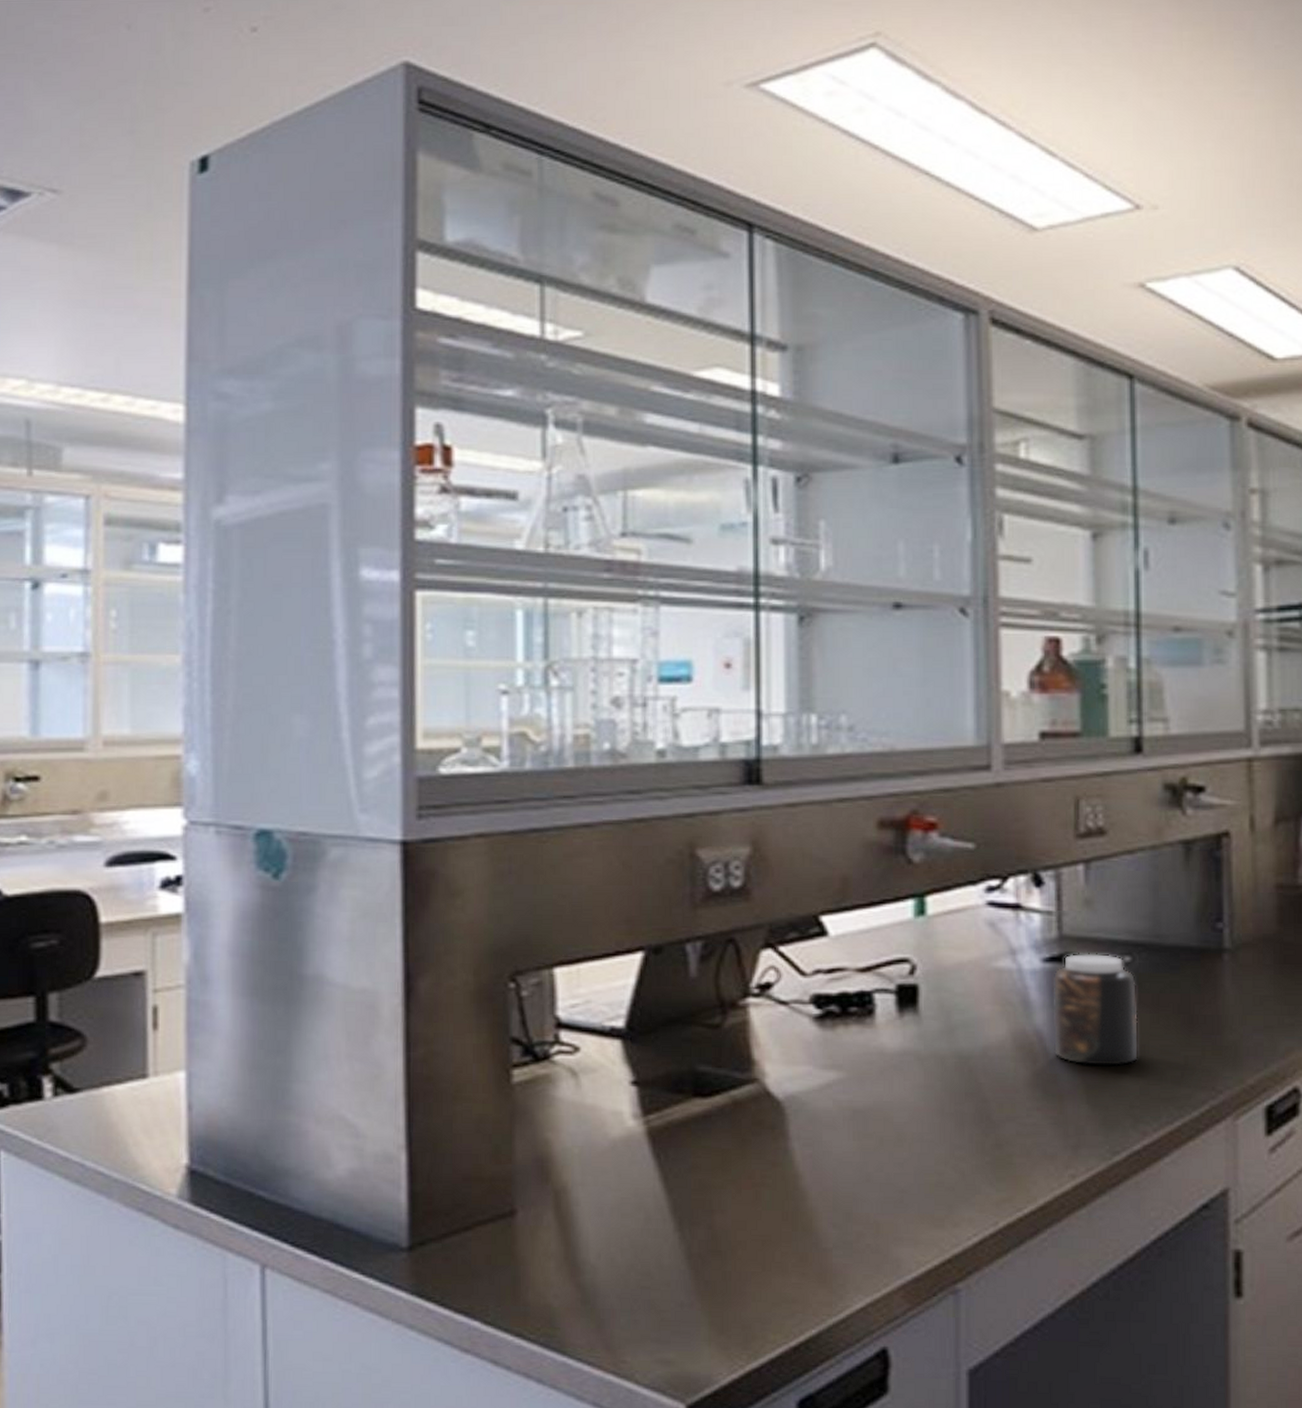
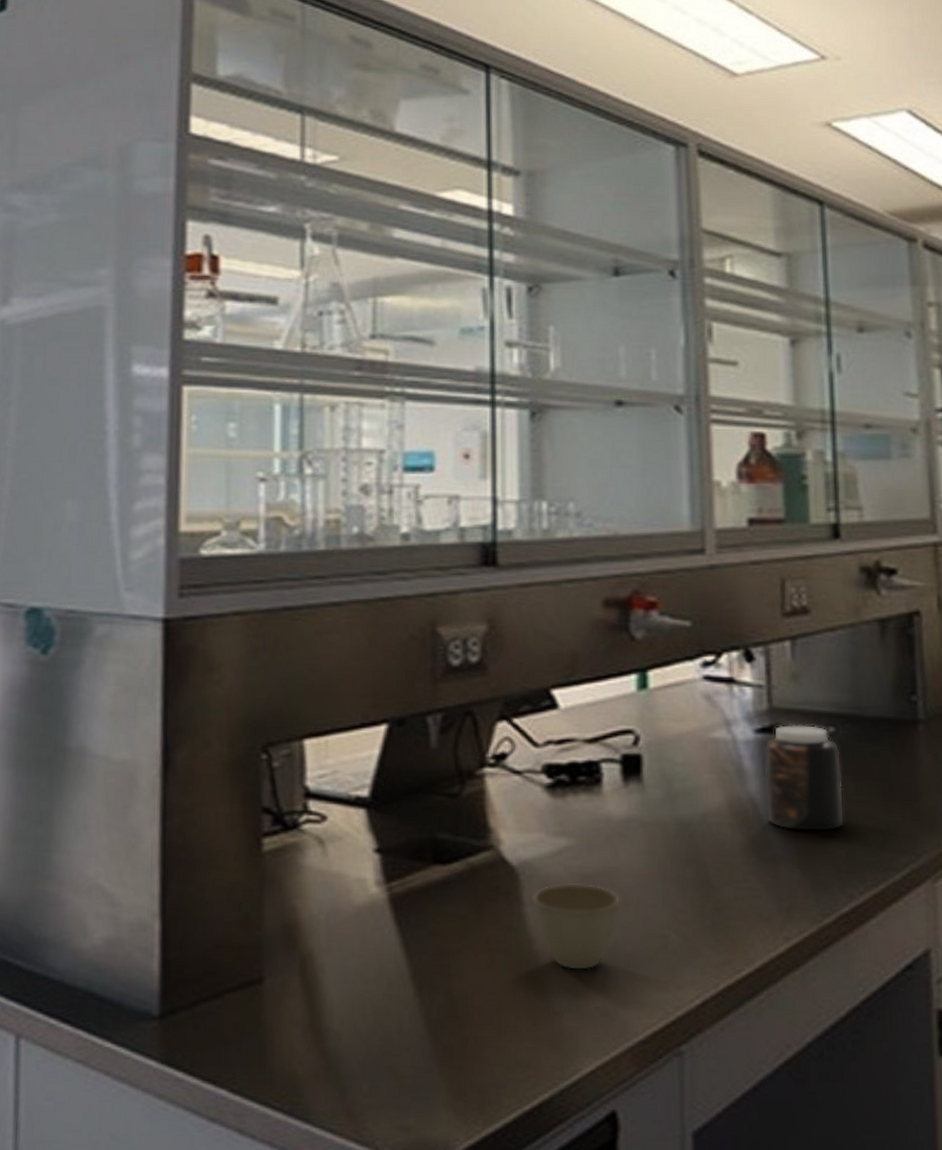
cup: none [798,1117,893,1206] -> present [531,882,620,970]

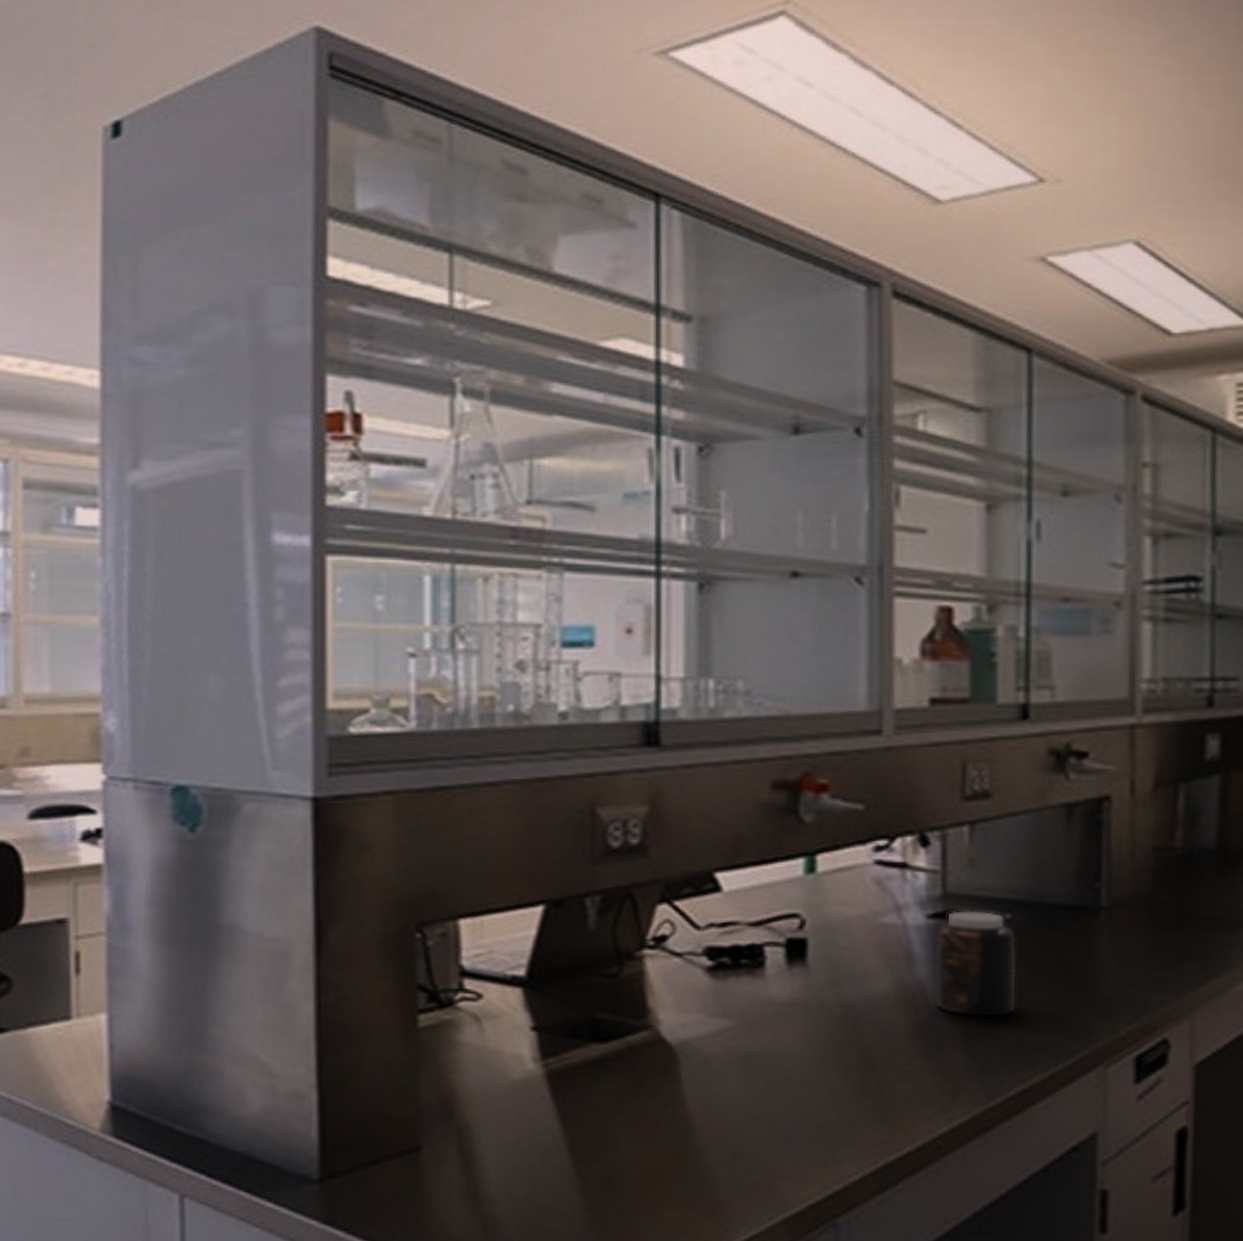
cup: present [531,882,620,970] -> none [690,1062,780,1146]

